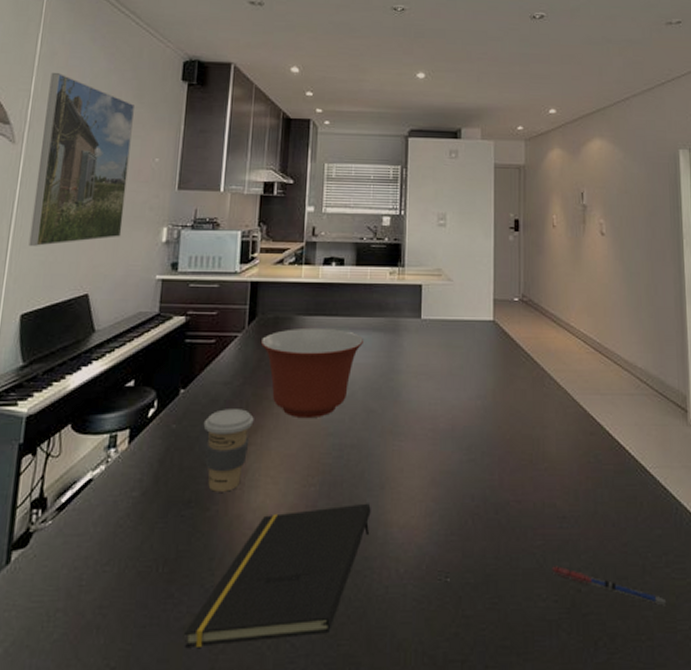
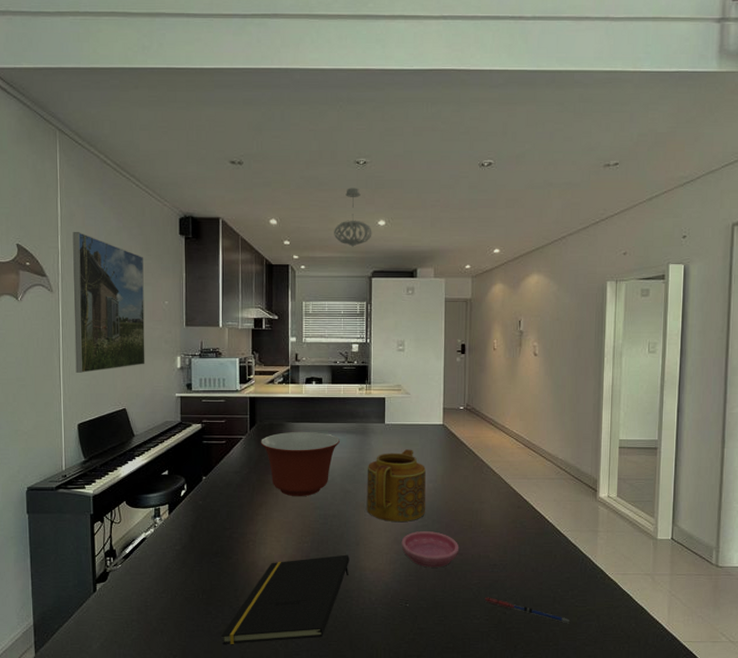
coffee cup: present [203,409,254,492] -> none [222,490,259,547]
pendant light: none [365,35,410,101] -> present [334,188,372,247]
teapot: none [395,353,472,454] -> present [366,449,426,521]
saucer: none [440,468,517,522] -> present [401,531,459,568]

